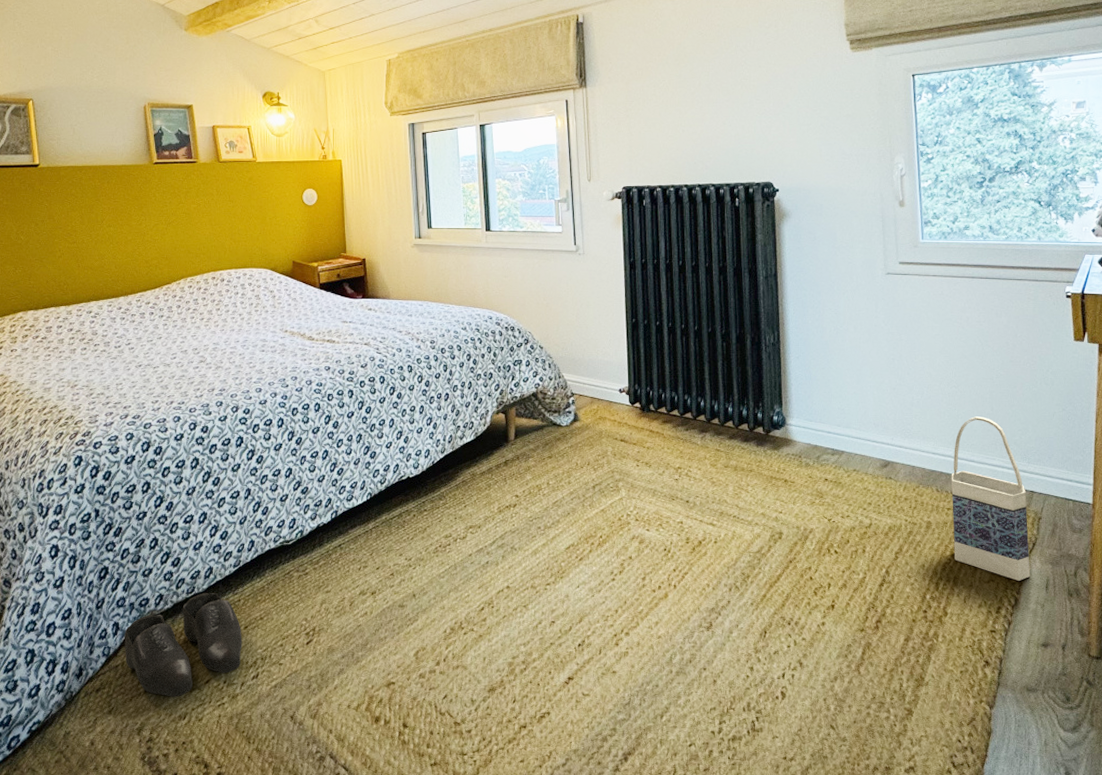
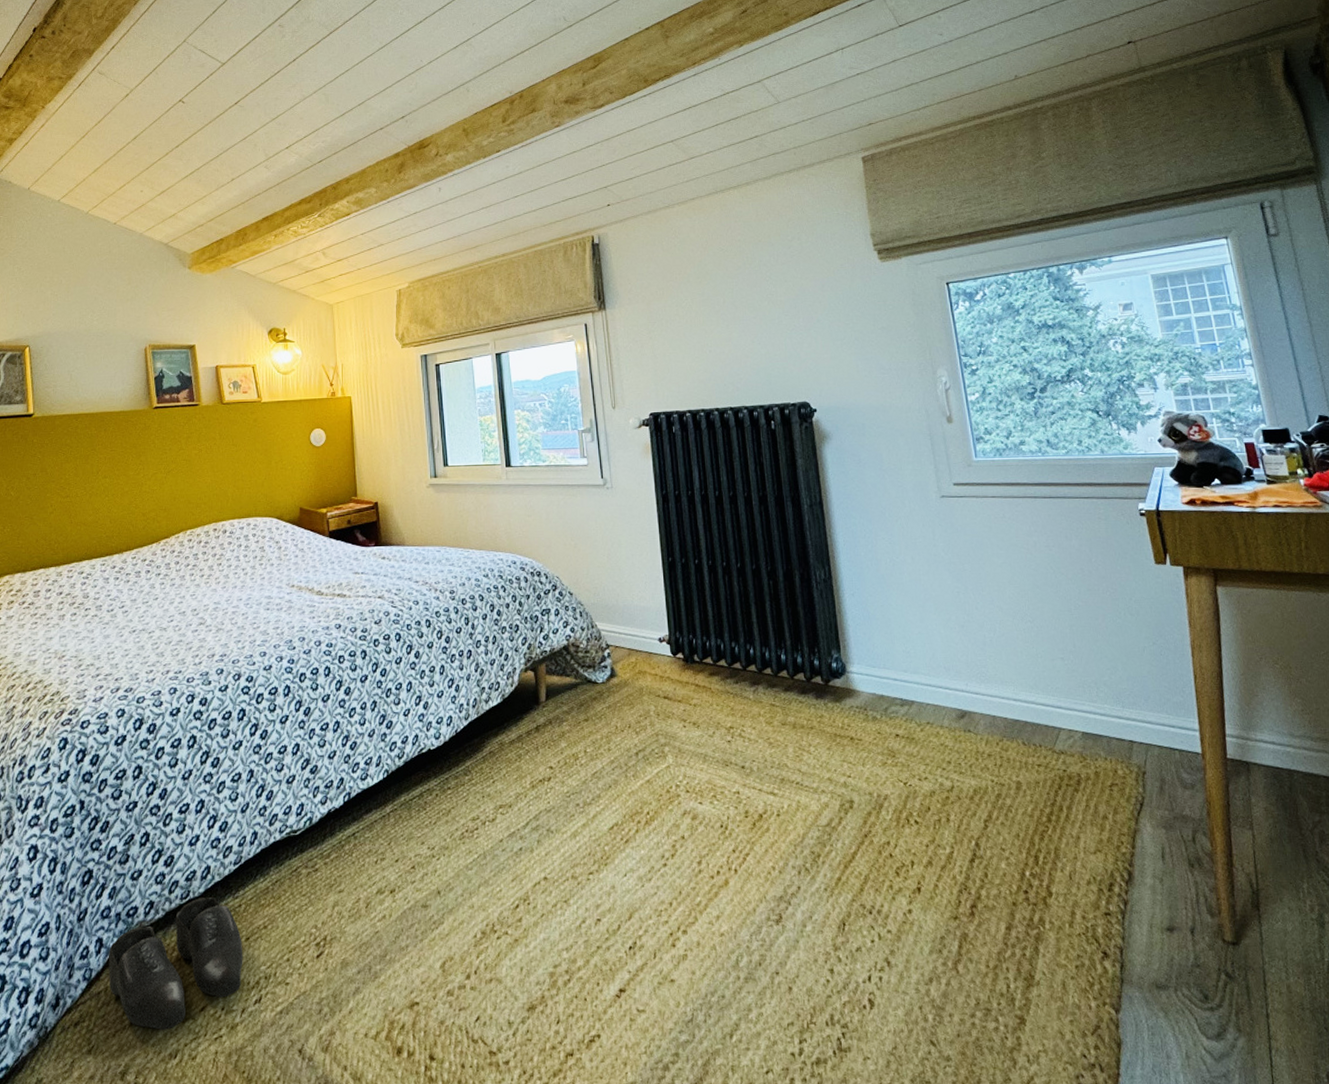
bag: present [951,416,1031,581] -> none [1037,655,1142,850]

